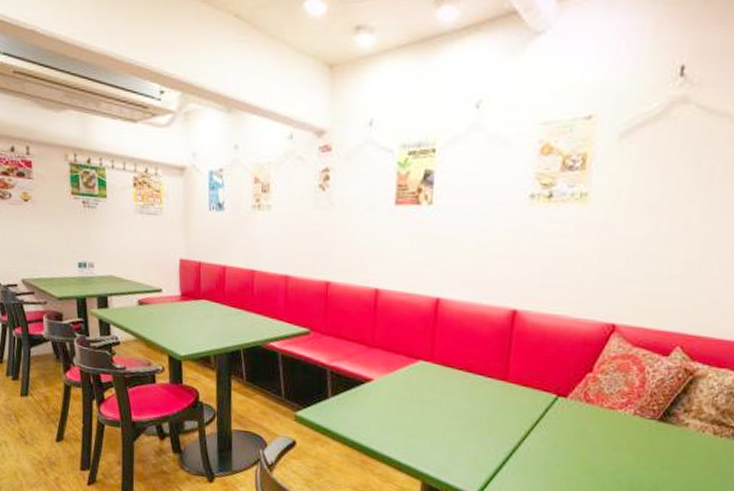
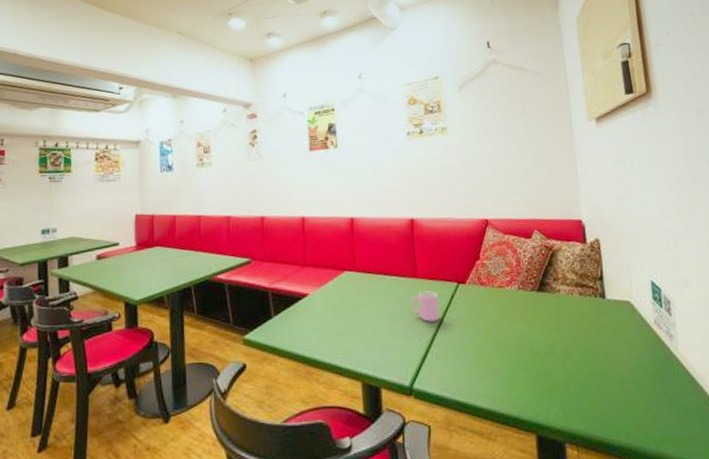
cup: none [493,397,529,434] -> present [411,291,439,322]

